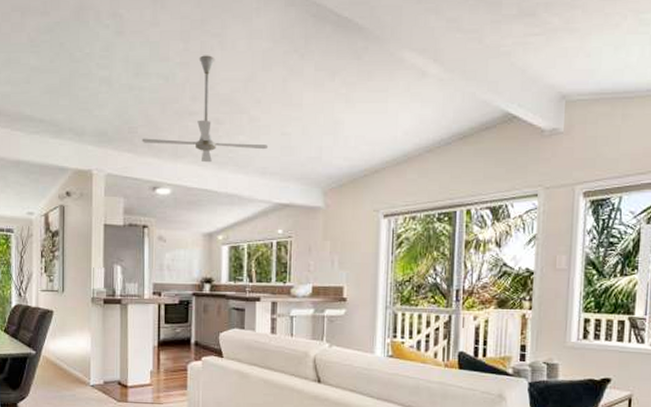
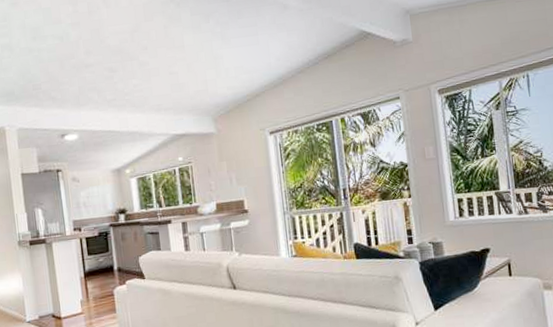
ceiling fan: present [142,55,268,163] -> none [46,13,159,108]

